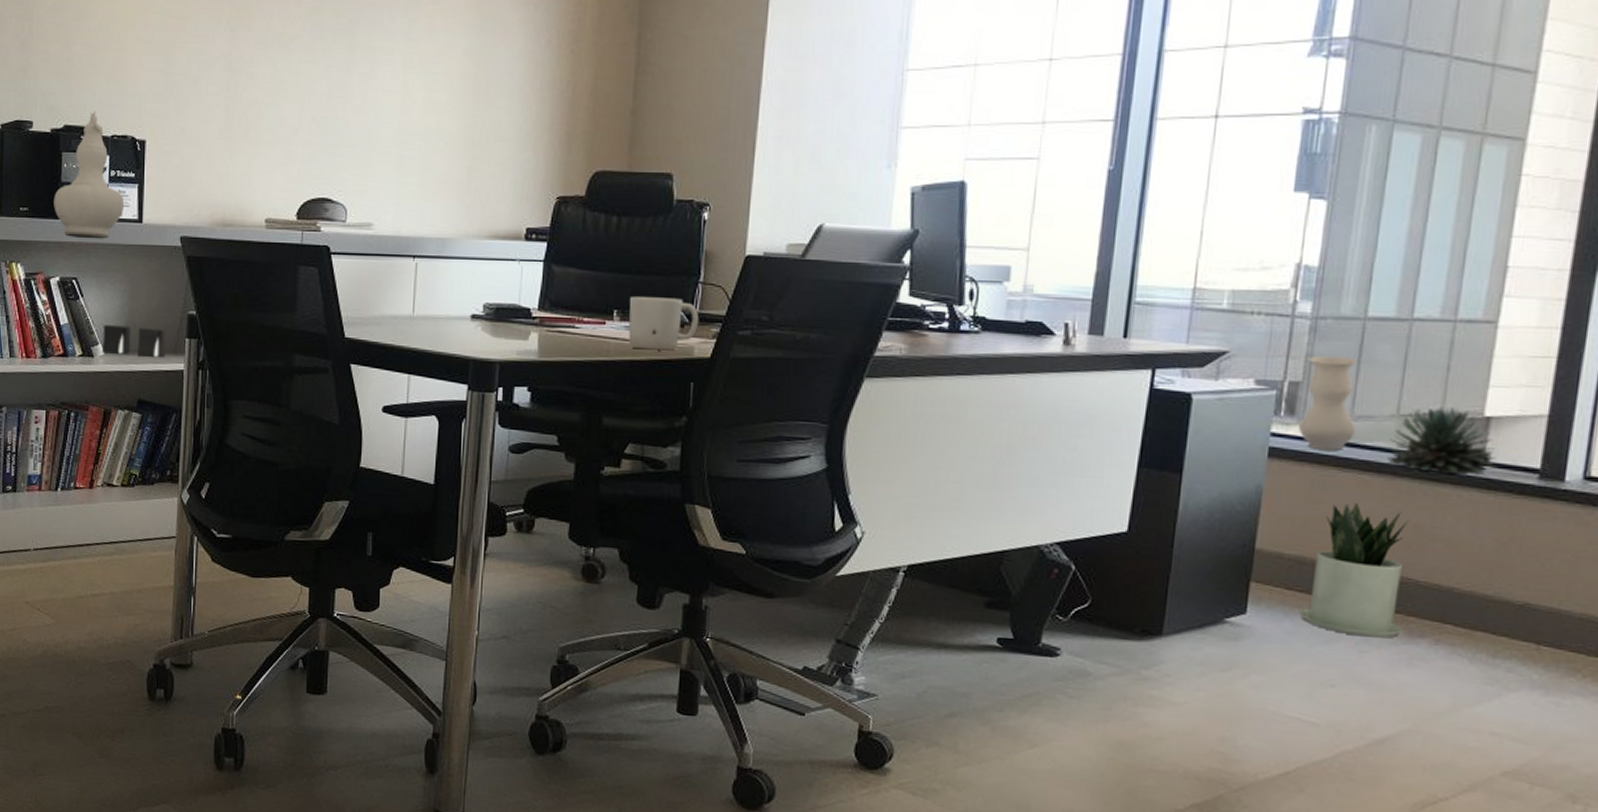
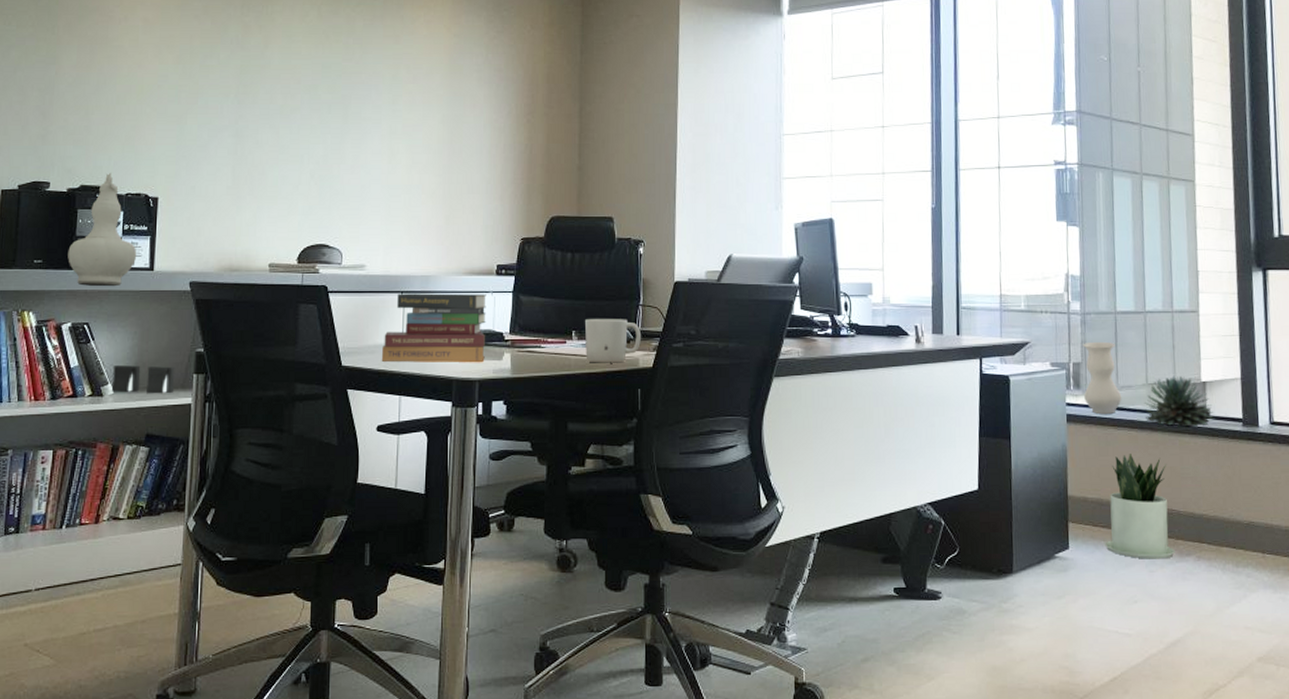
books: none [389,258,512,341] -> present [381,293,486,363]

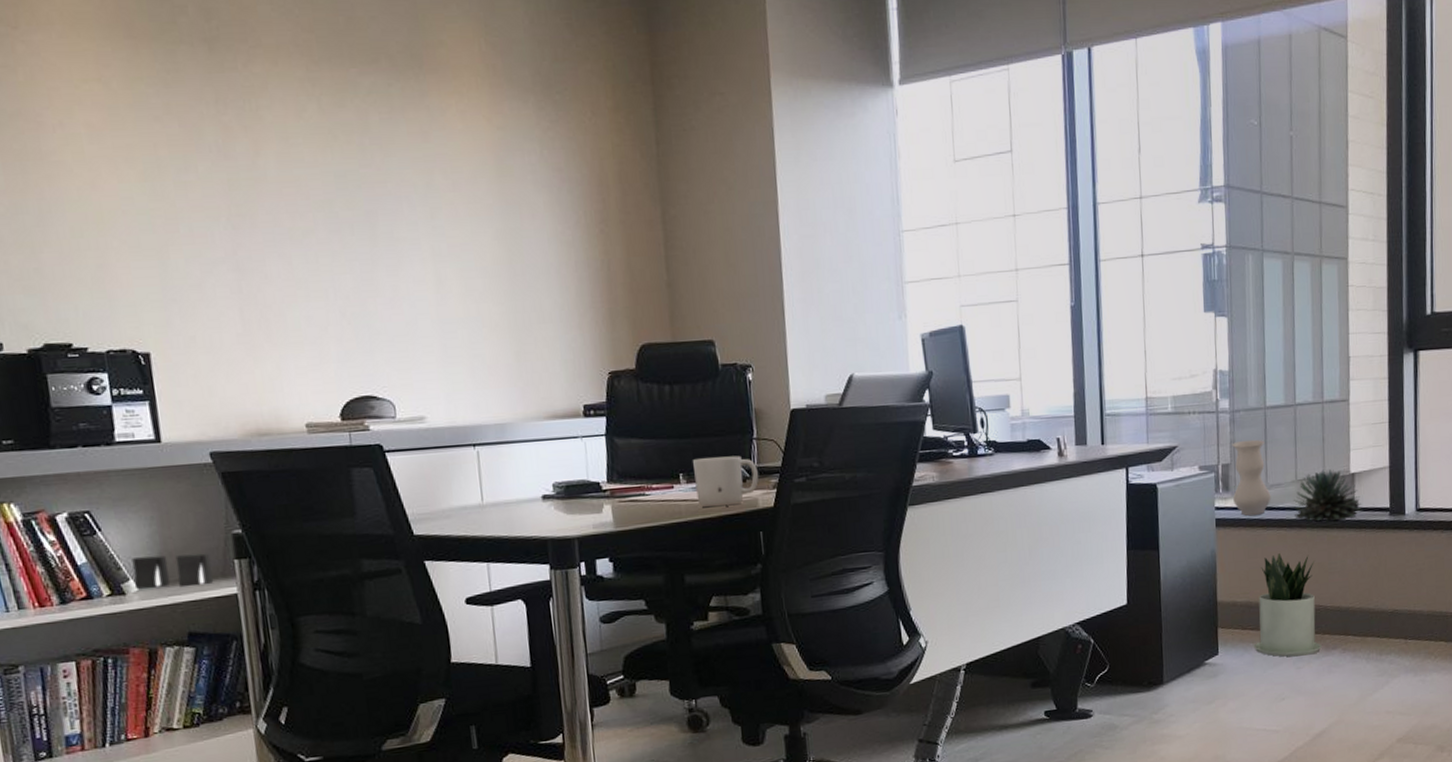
decorative vase: present [68,172,137,287] -> none [44,325,136,468]
books: present [381,293,486,363] -> none [459,440,582,526]

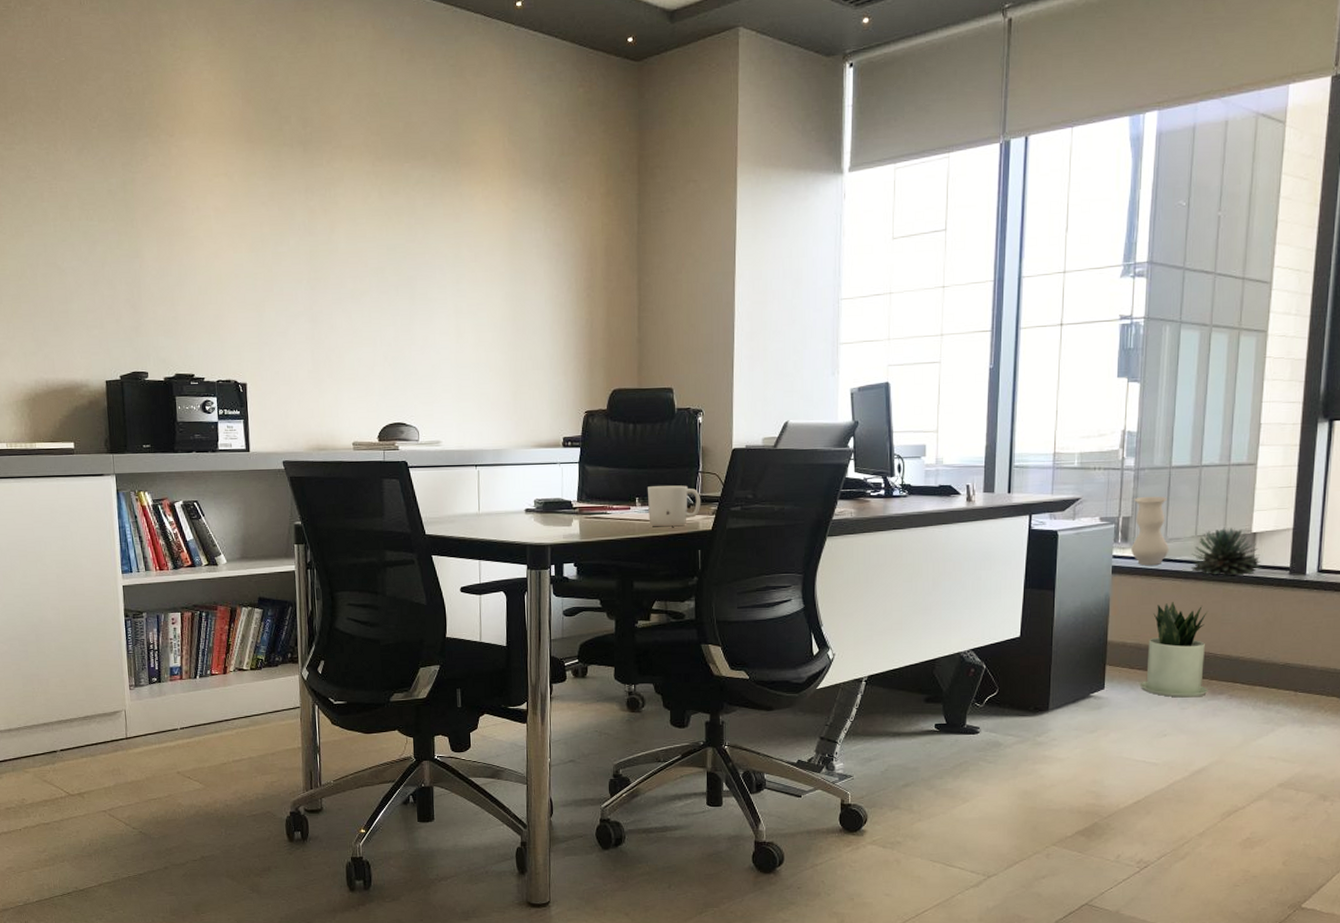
bookend: present [131,553,214,589] -> none [224,538,279,563]

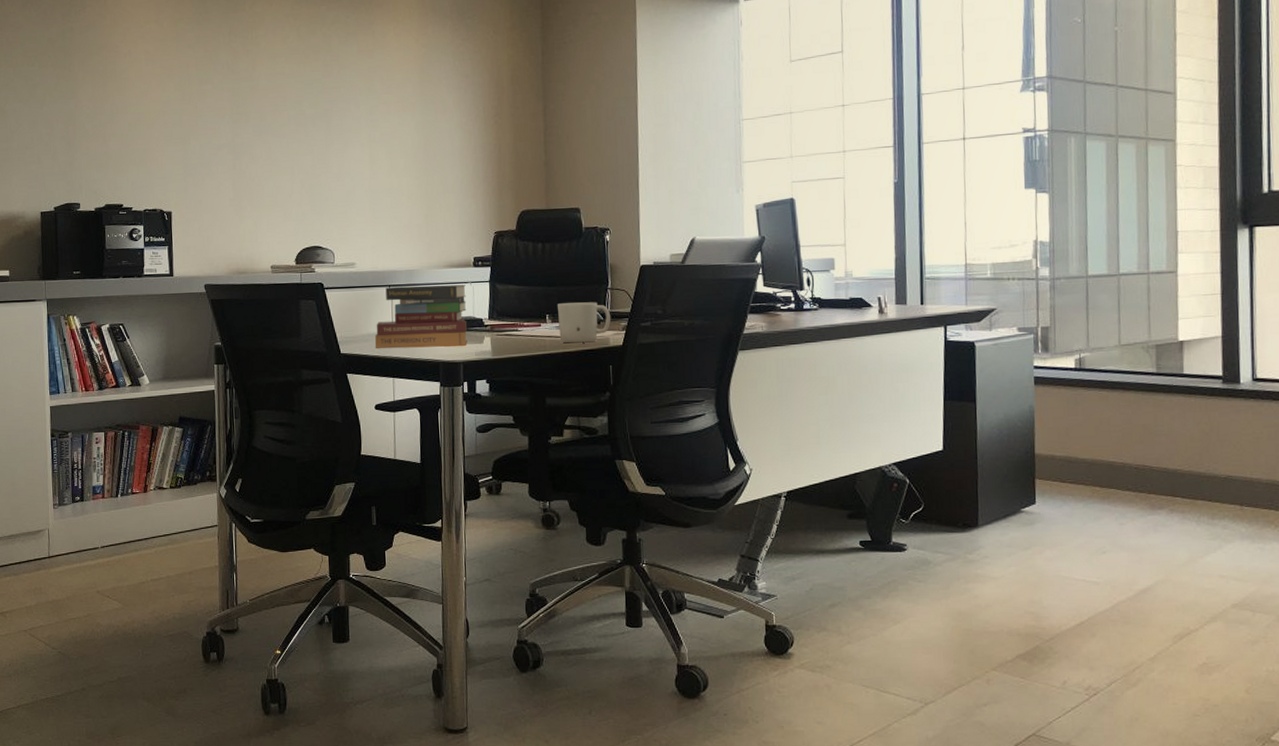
books: none [460,465,555,530] -> present [374,284,467,348]
vase: present [1131,496,1169,566] -> none [1052,305,1093,377]
planter: present [1140,602,1208,698] -> none [1073,413,1147,513]
succulent plant: present [1190,527,1262,576] -> none [1116,336,1192,386]

